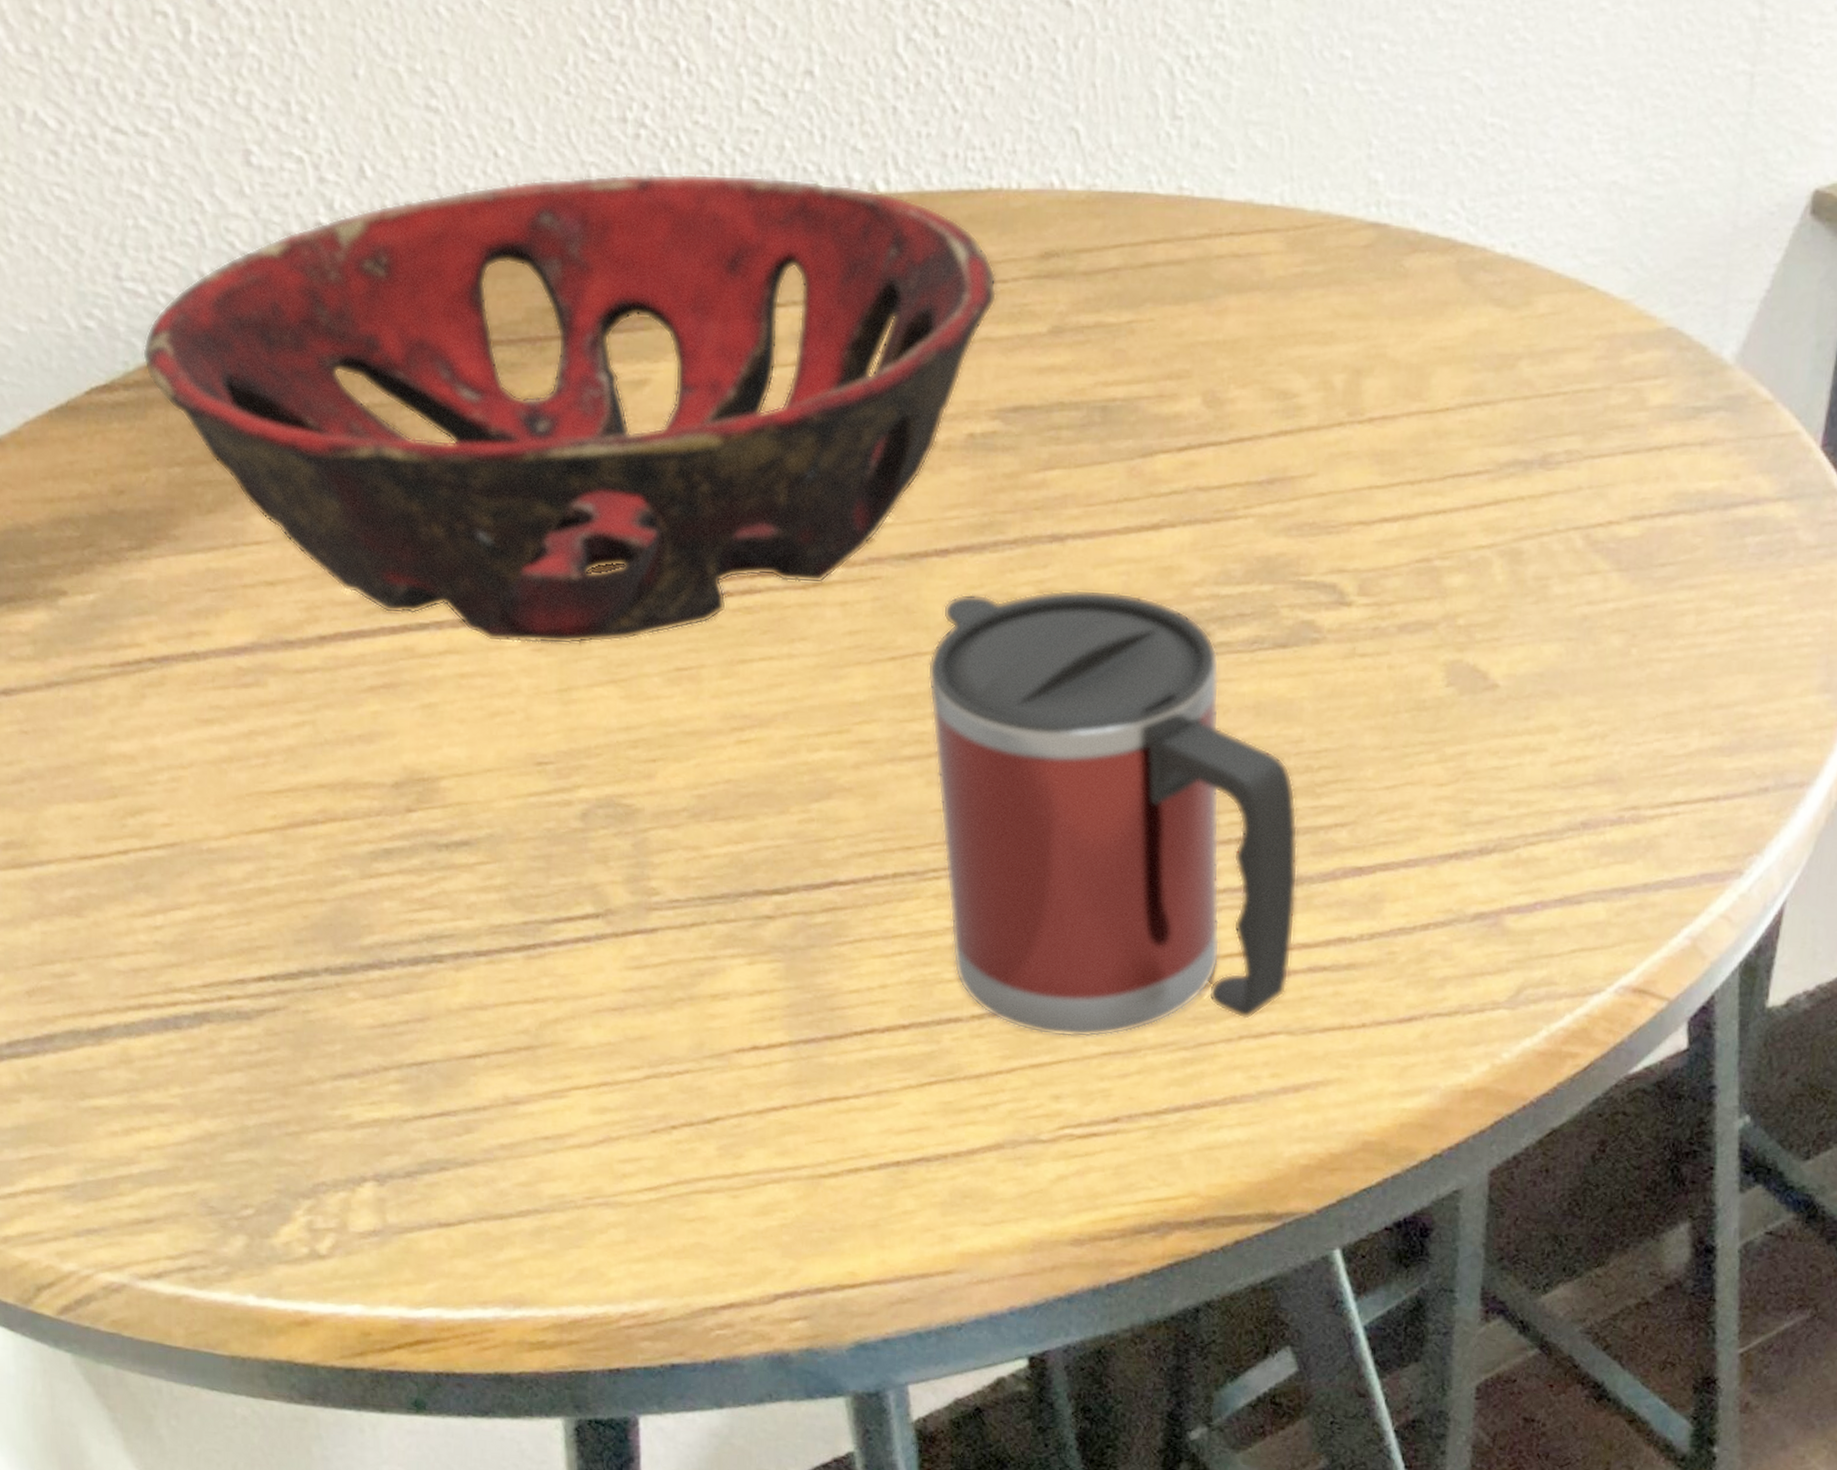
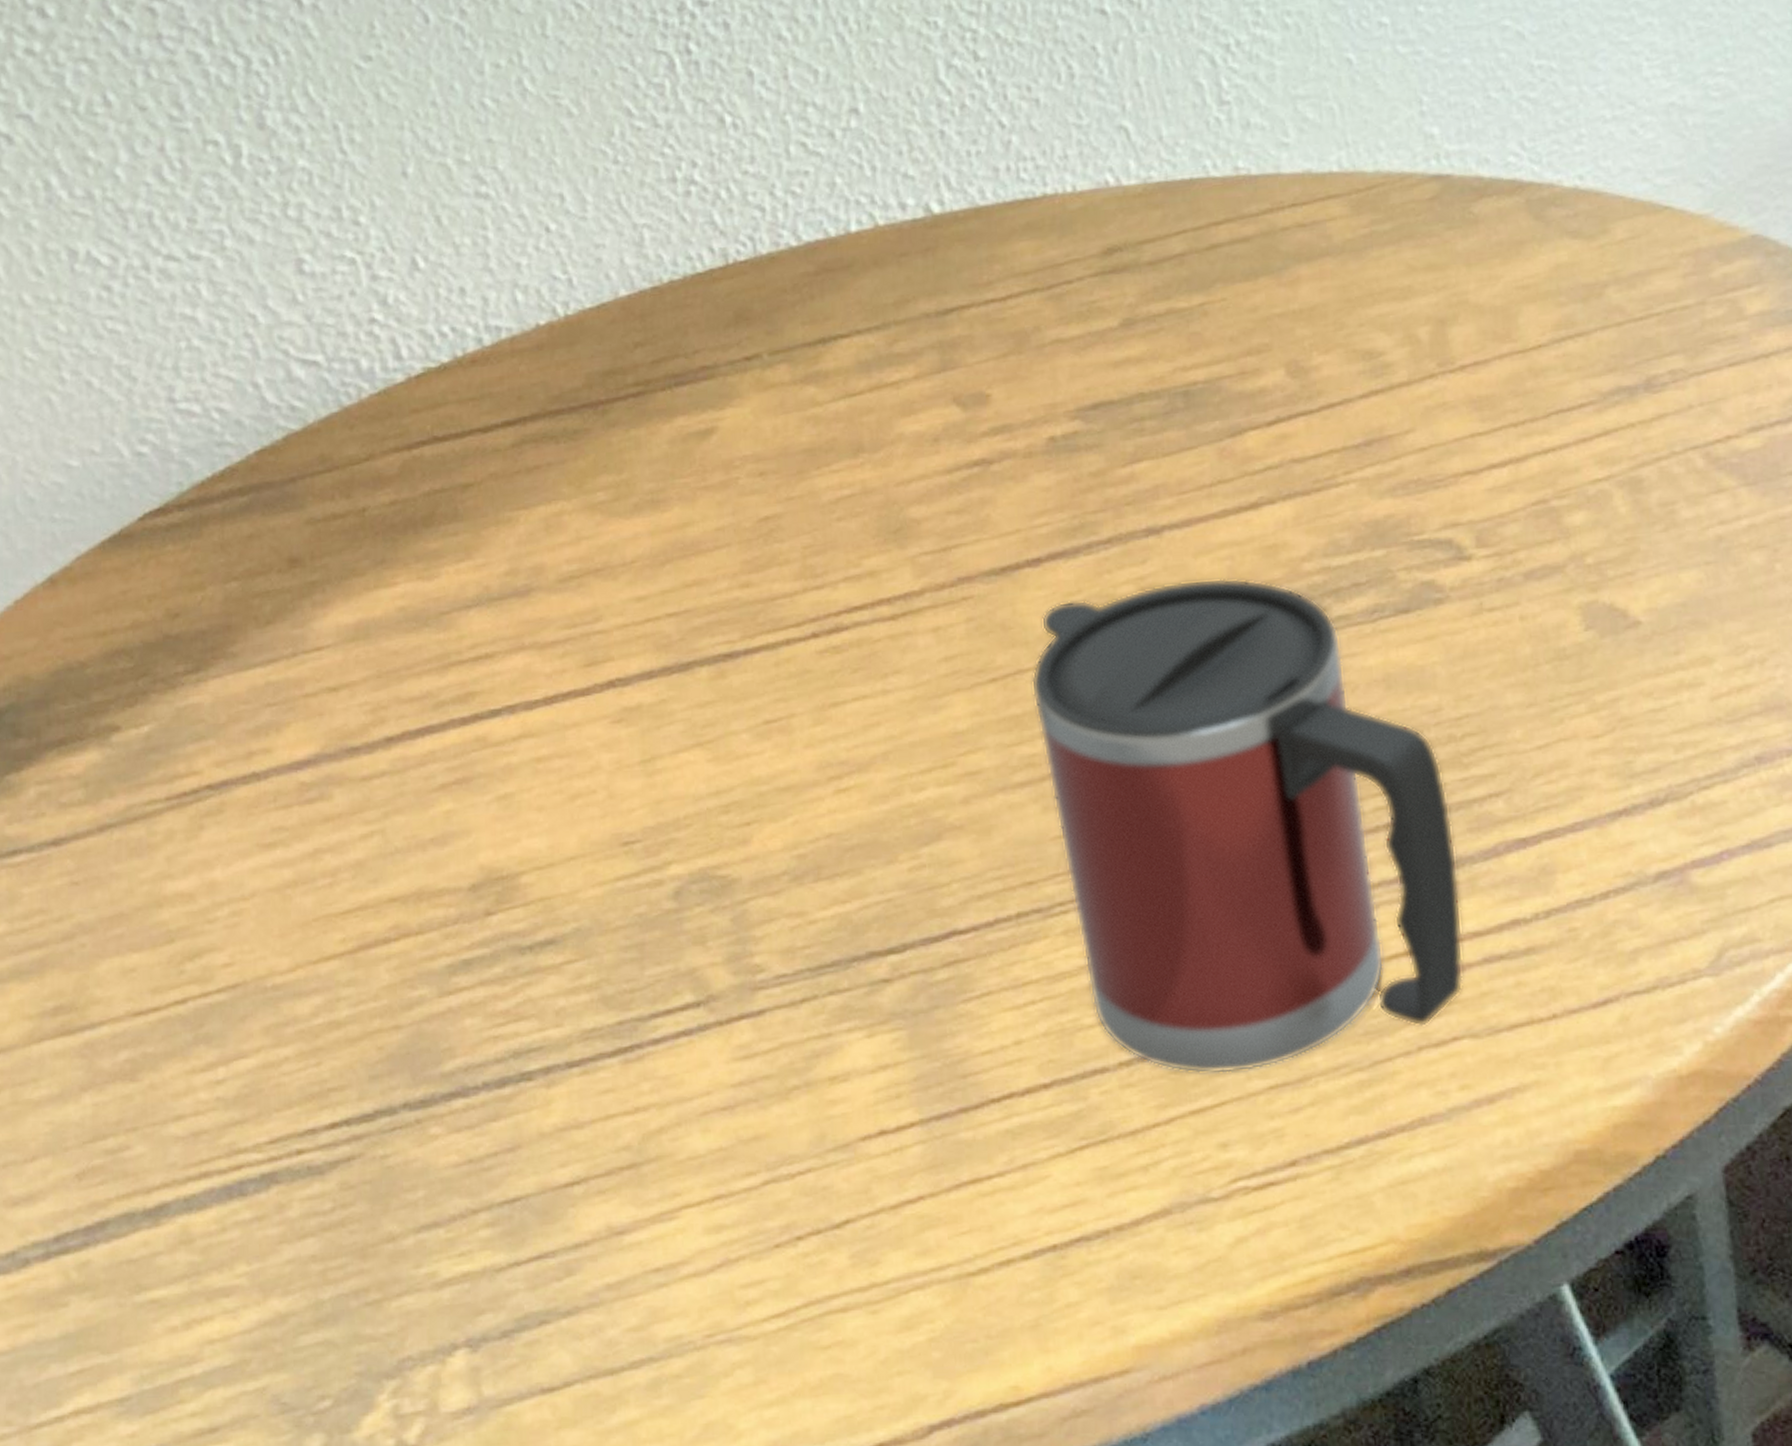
decorative bowl: present [142,173,997,645] -> none [196,211,1064,719]

